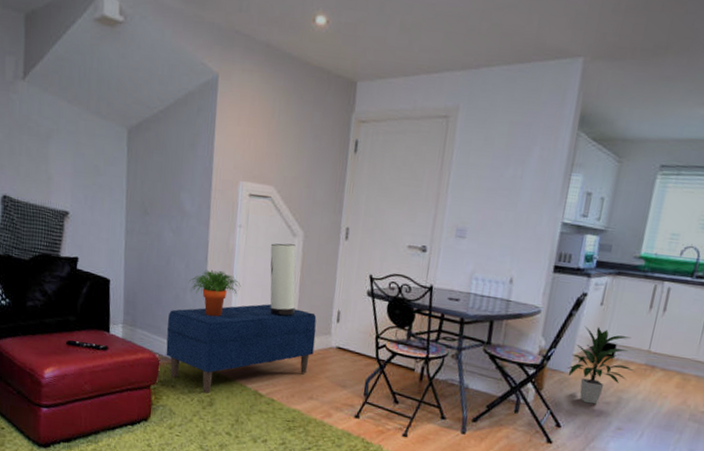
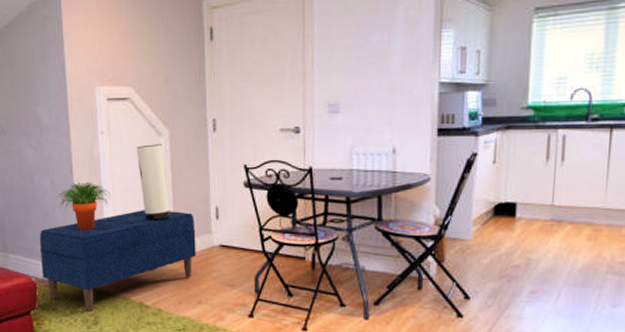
indoor plant: present [567,326,635,405] -> none [468,186,541,270]

